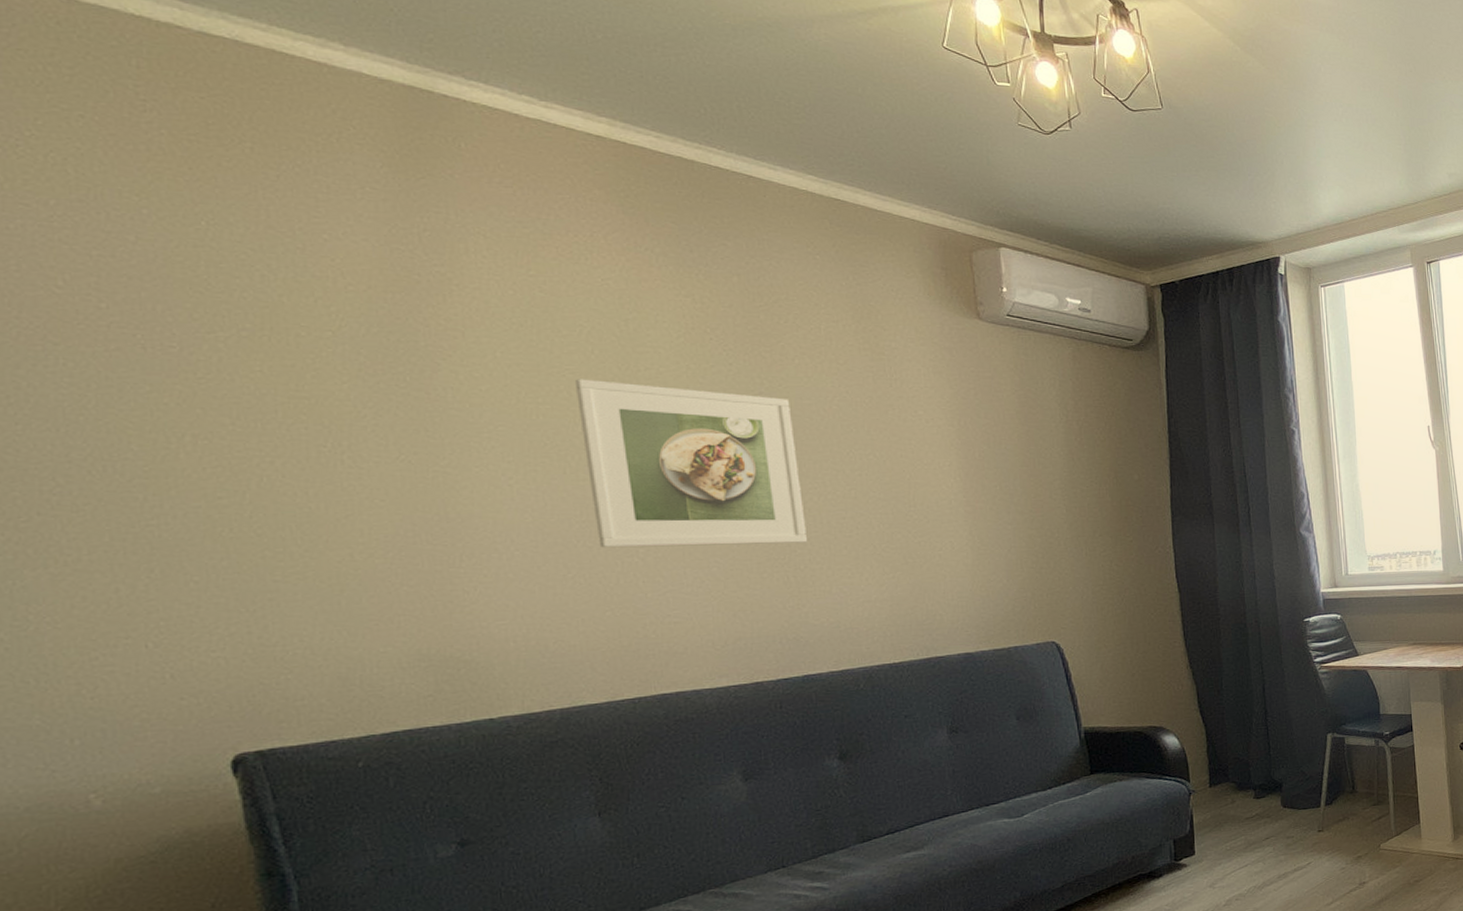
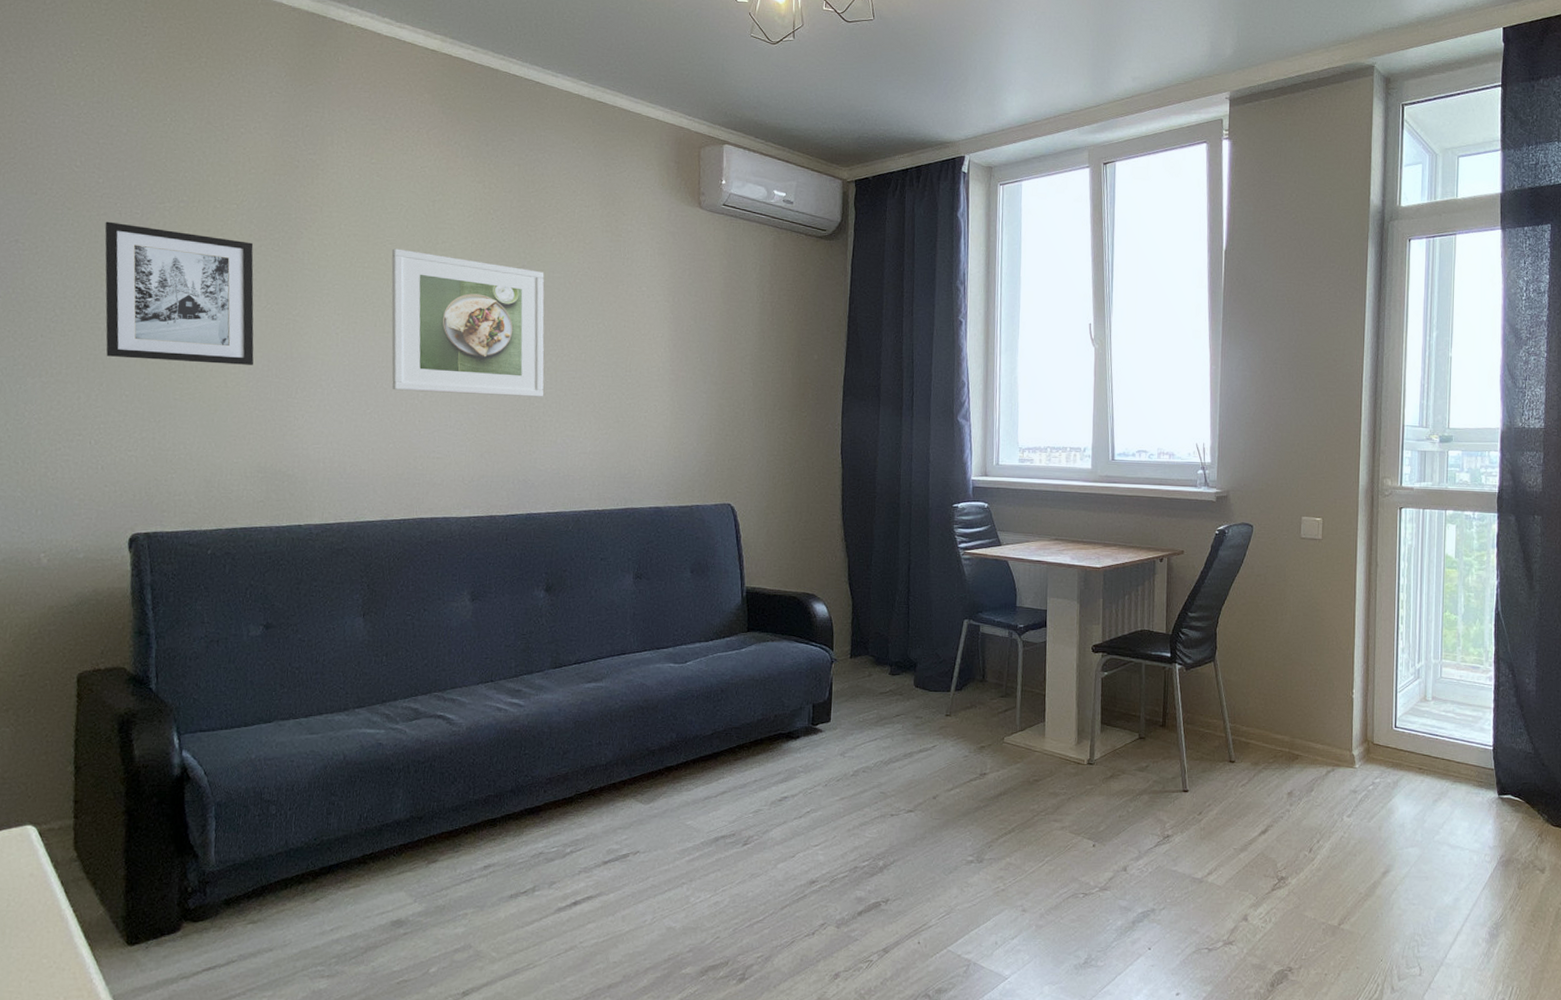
wall art: none [120,359,390,535] -> present [104,221,254,365]

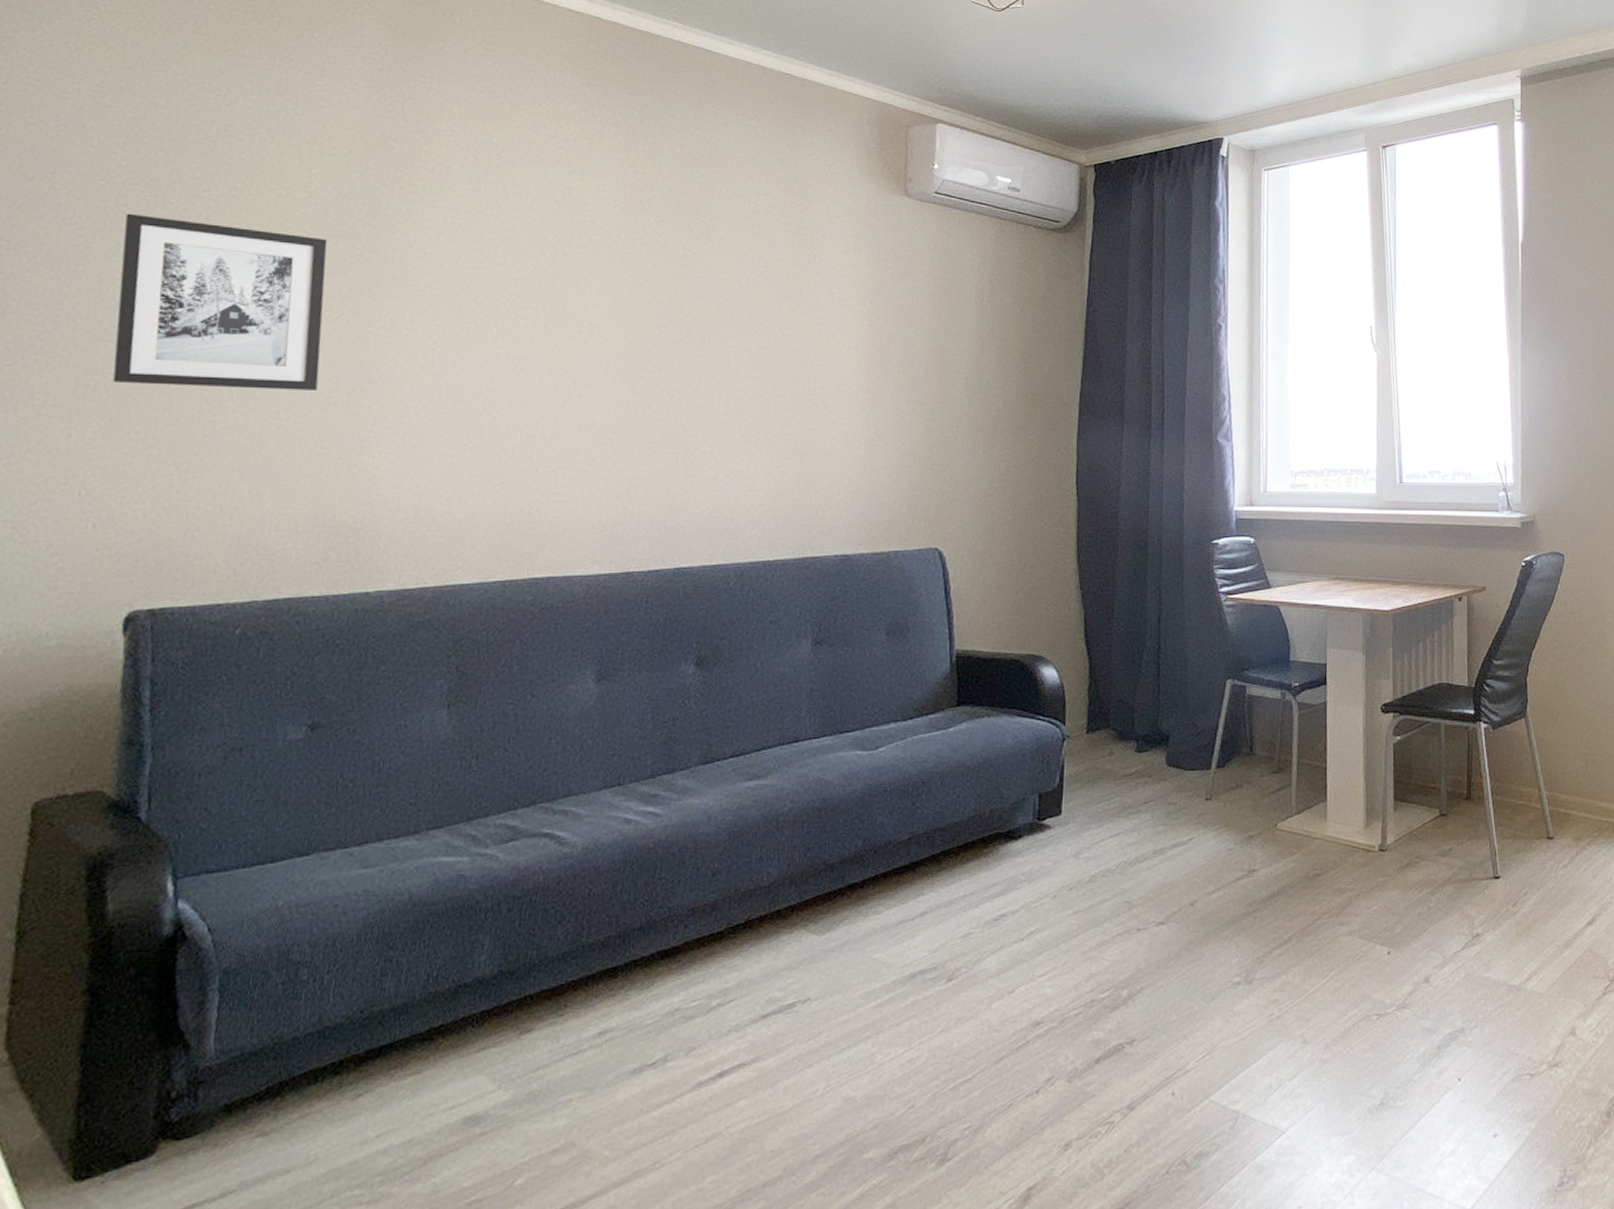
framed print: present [391,248,544,397] -> none [503,245,709,423]

